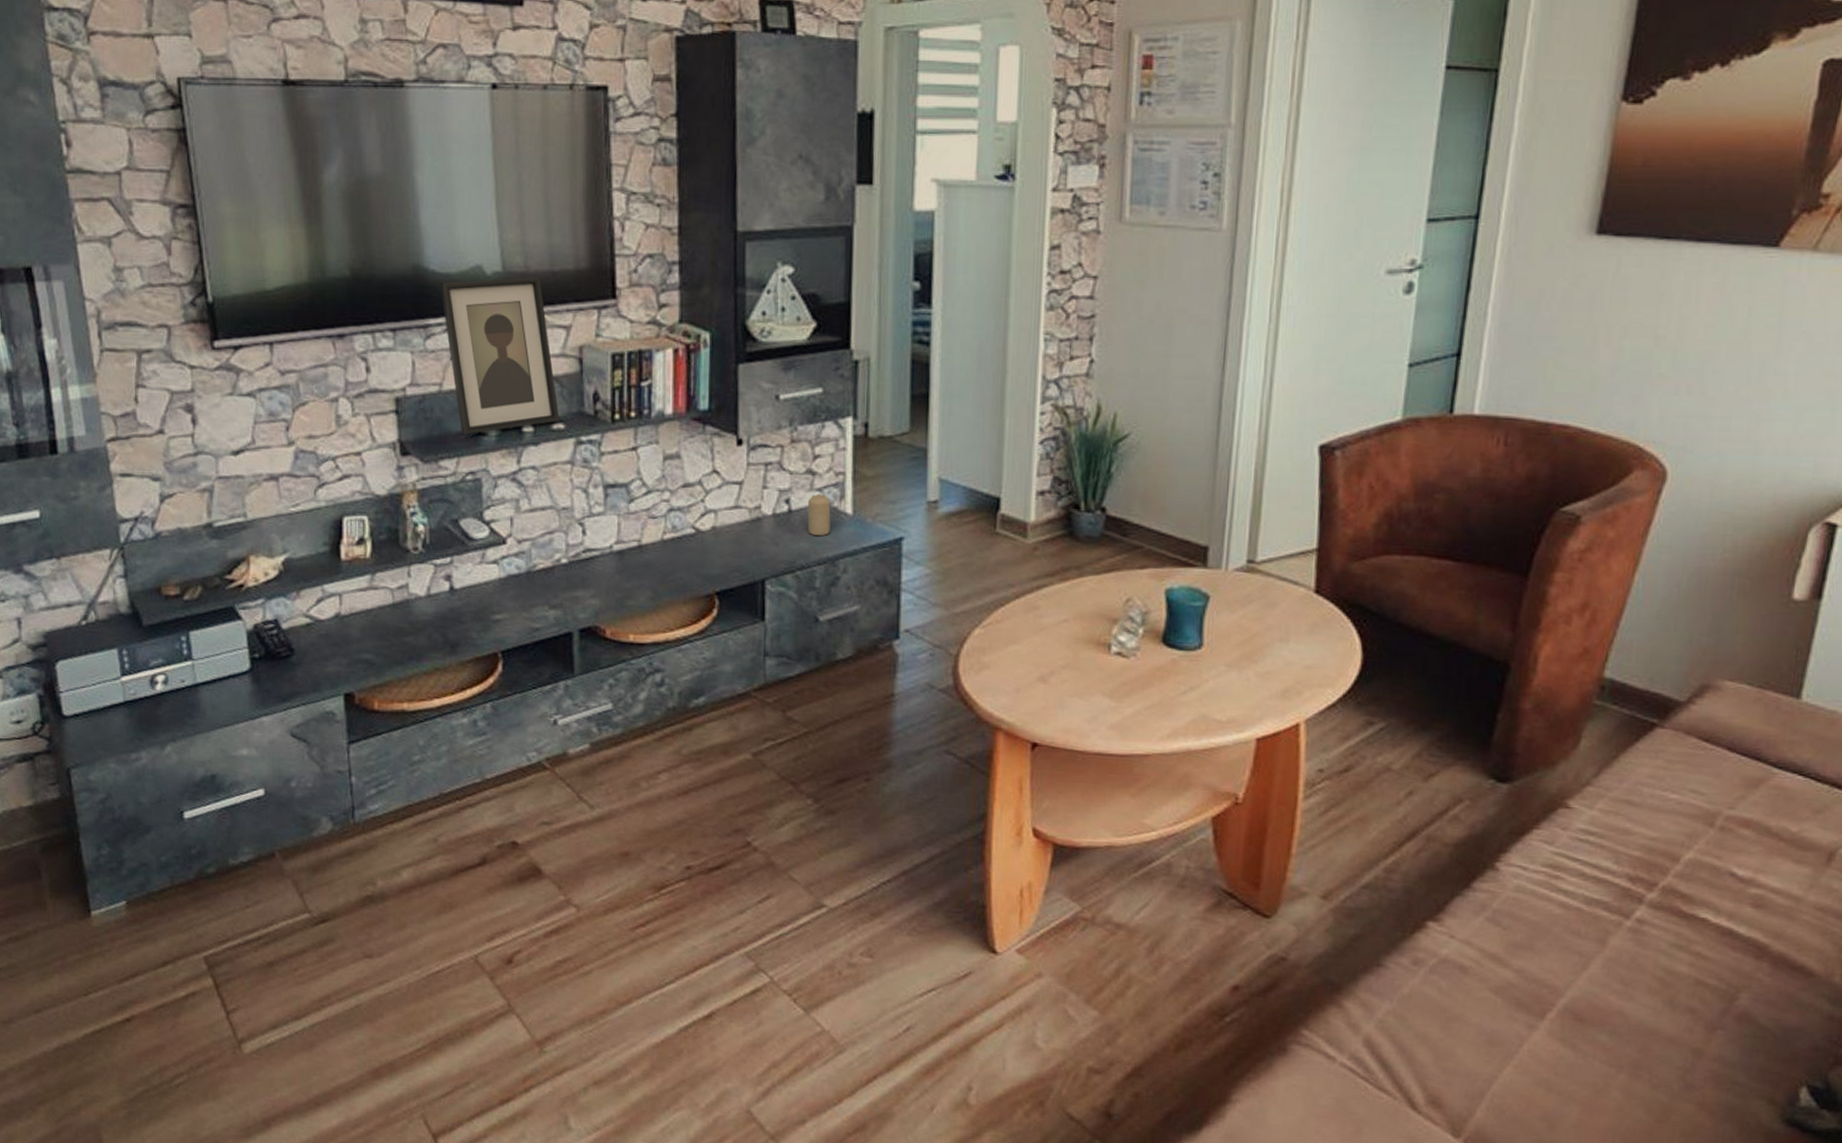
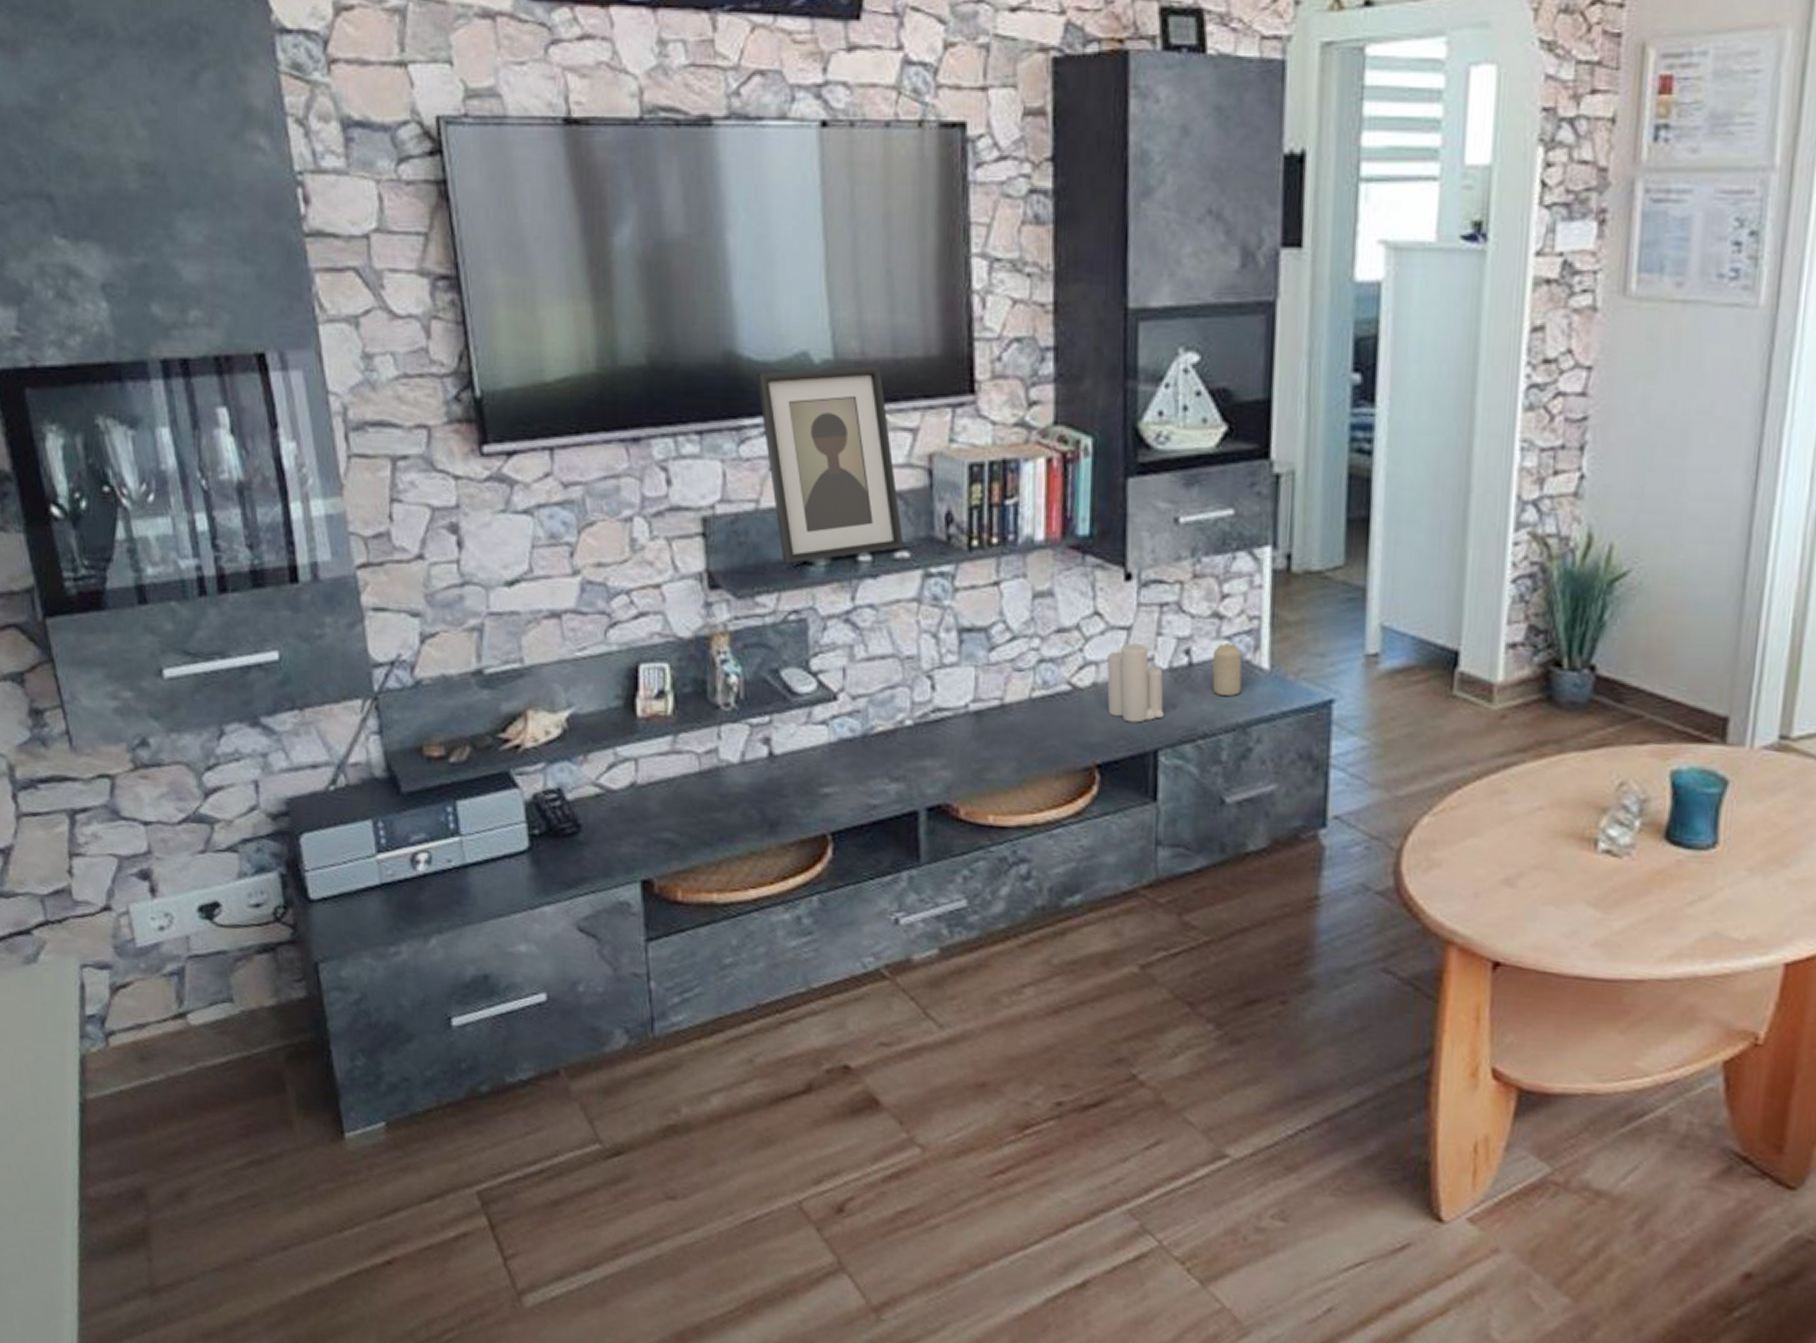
candle: none [723,491,770,558] -> present [1106,639,1165,723]

